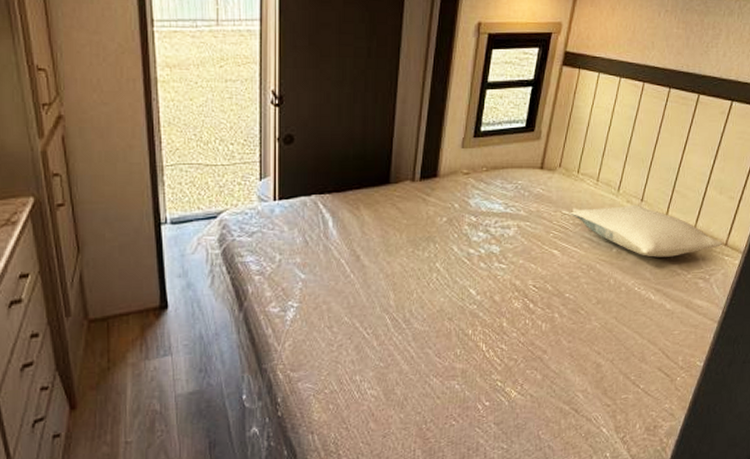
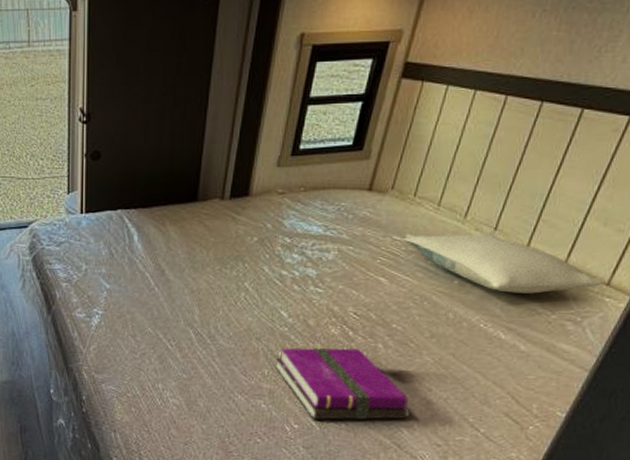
hardback book: none [465,320,583,394] -> present [274,348,410,420]

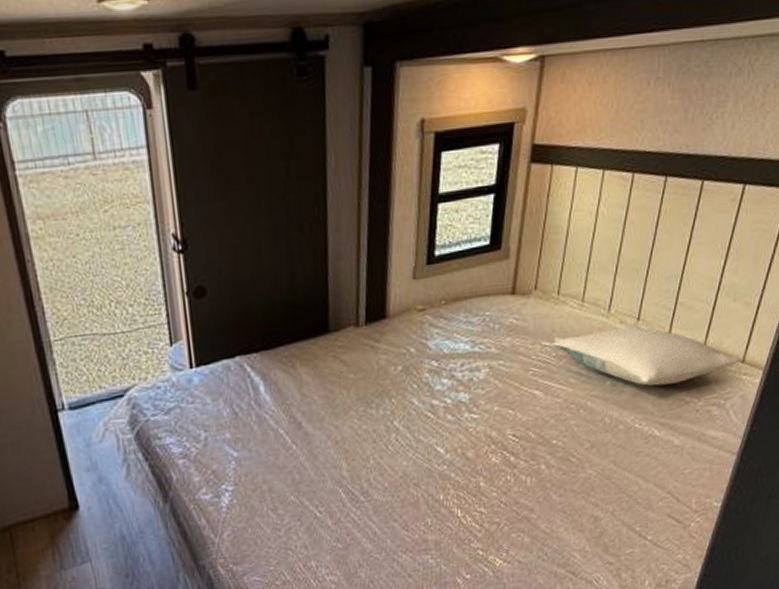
hardback book: present [274,348,410,420] -> none [437,474,580,564]

